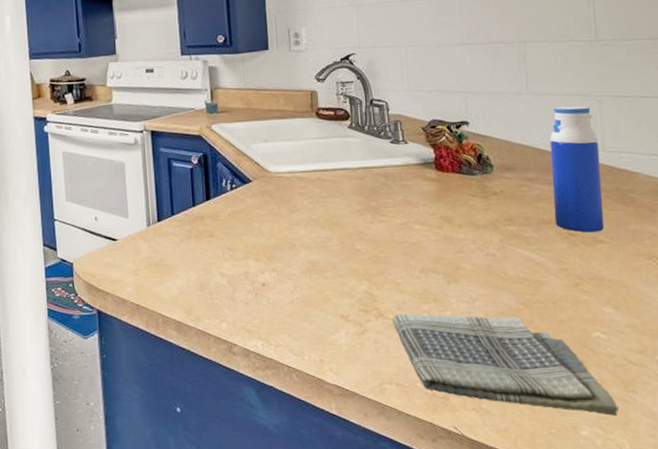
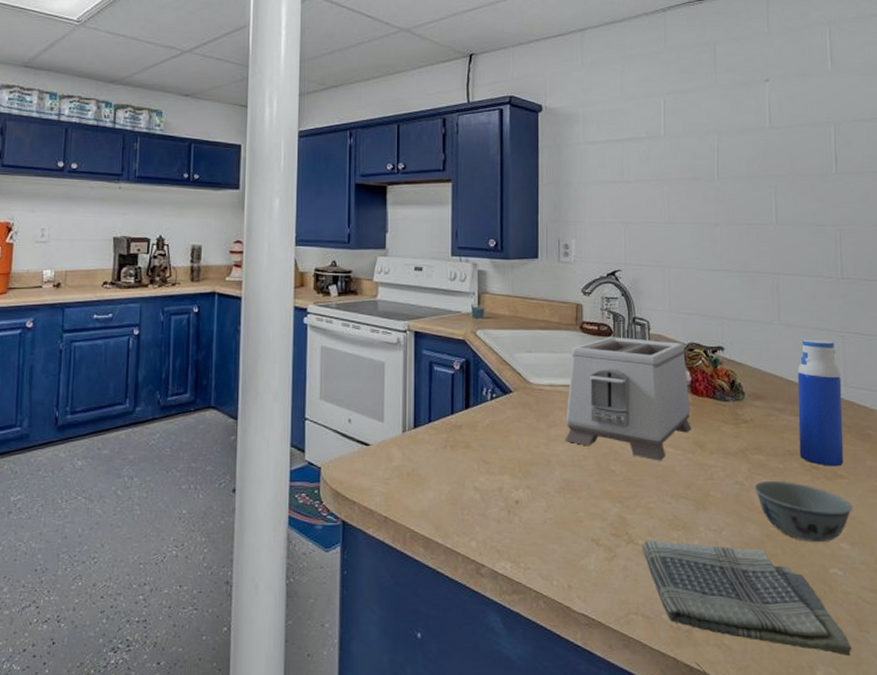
toaster: none [307,120,438,238] -> present [564,337,692,461]
bowl: none [507,249,616,308] -> present [754,480,853,542]

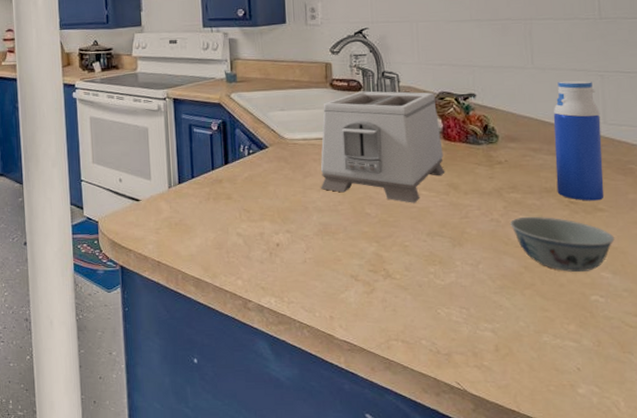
dish towel: present [641,541,852,657] -> none [399,275,615,376]

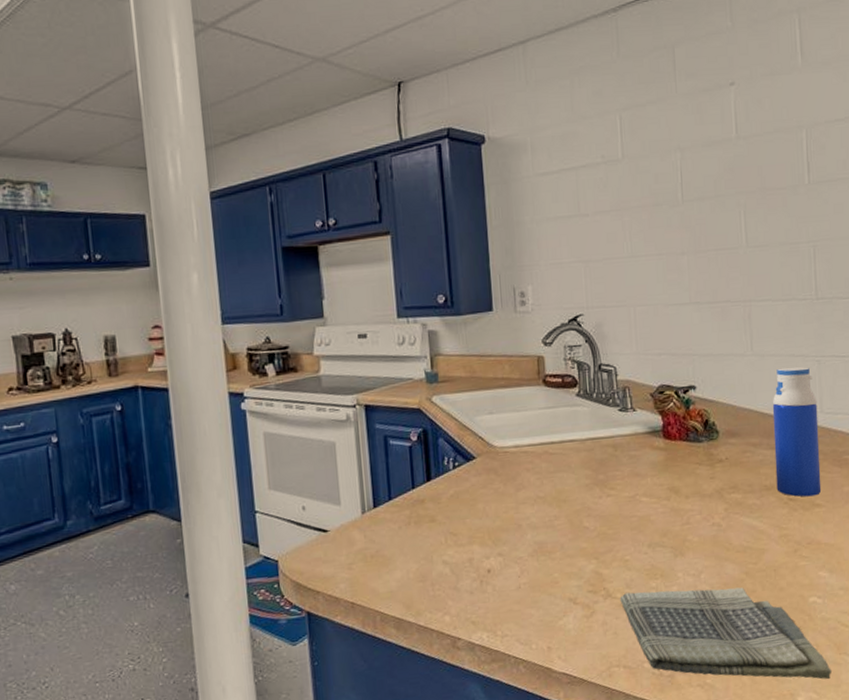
toaster: present [320,91,445,203] -> none [534,386,666,512]
dish towel: none [399,275,615,376] -> present [619,587,832,680]
bowl: present [510,216,615,272] -> none [732,517,831,574]

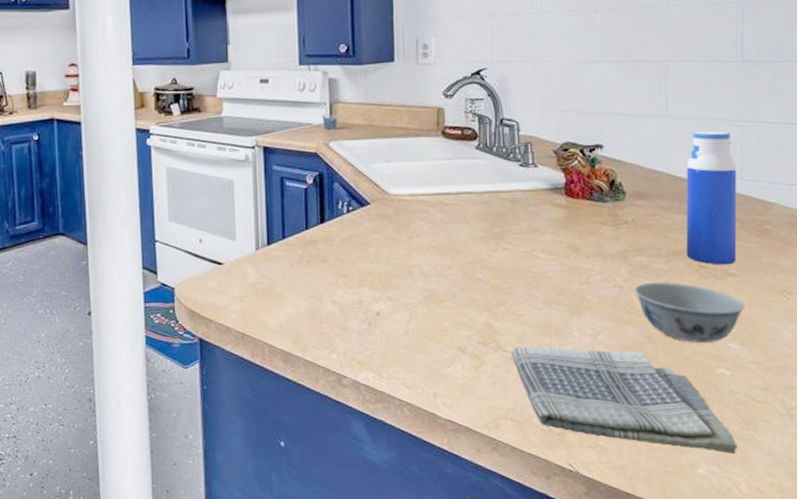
bowl: none [732,517,831,574] -> present [634,282,745,343]

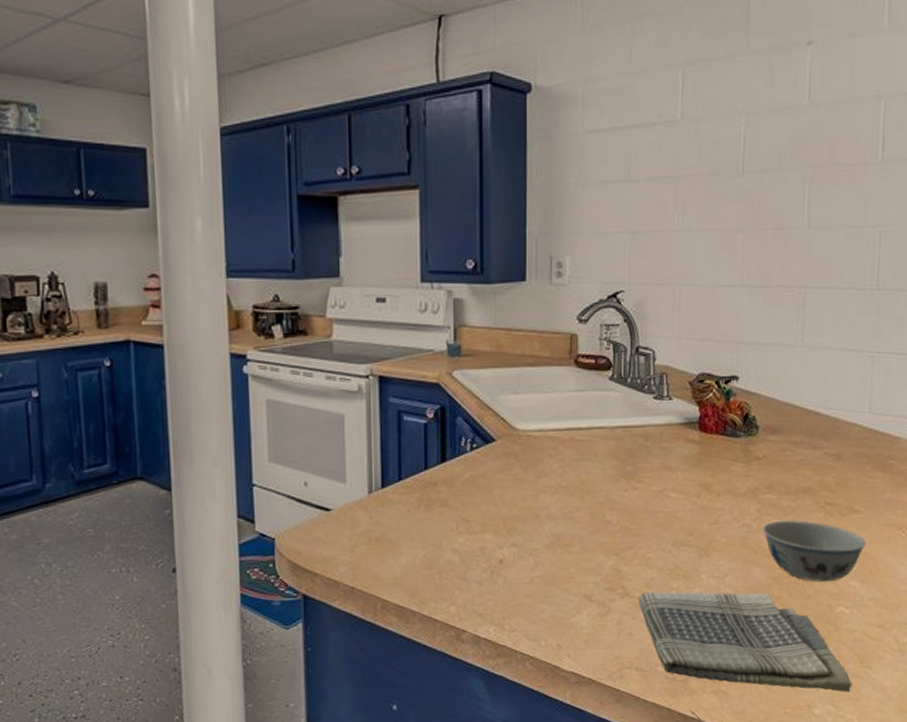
water bottle: present [686,131,737,265] -> none [814,362,867,502]

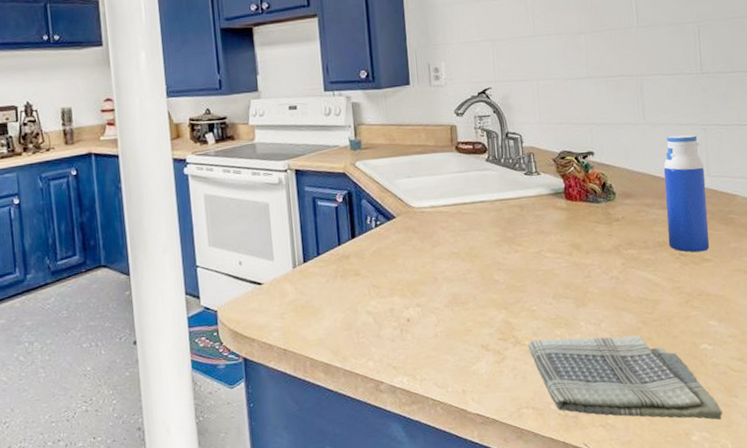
bowl: present [763,520,867,582] -> none [629,270,720,323]
water bottle: none [814,362,867,502] -> present [663,134,710,253]

